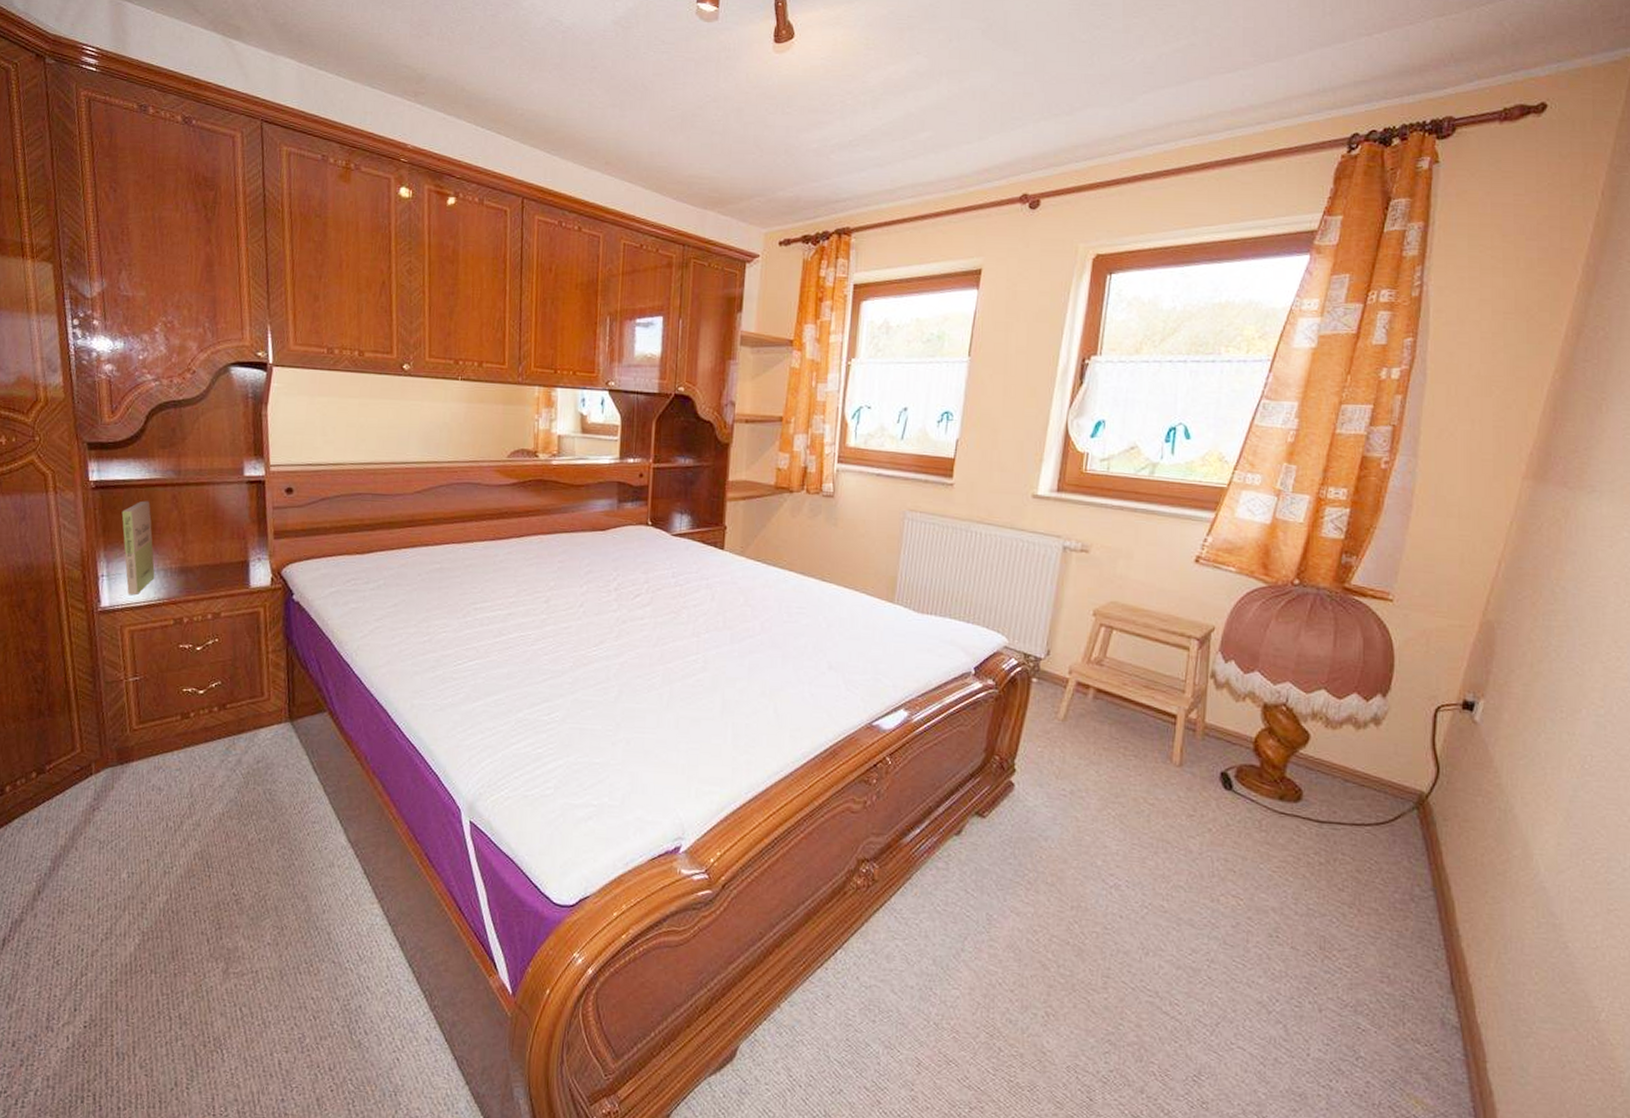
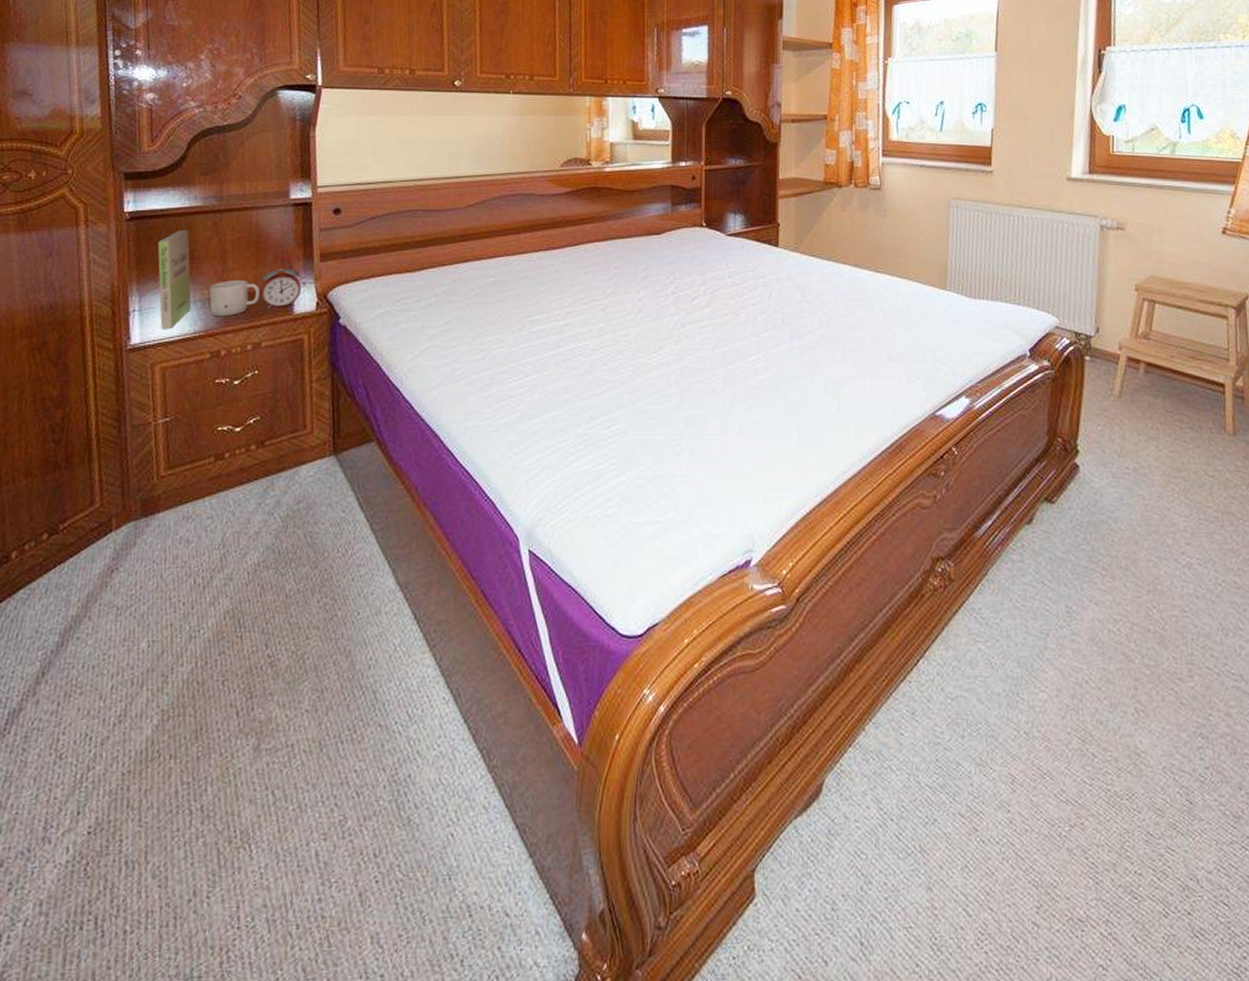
mug: none [171,552,218,587] -> present [209,280,260,317]
alarm clock: none [219,536,256,581] -> present [261,261,301,309]

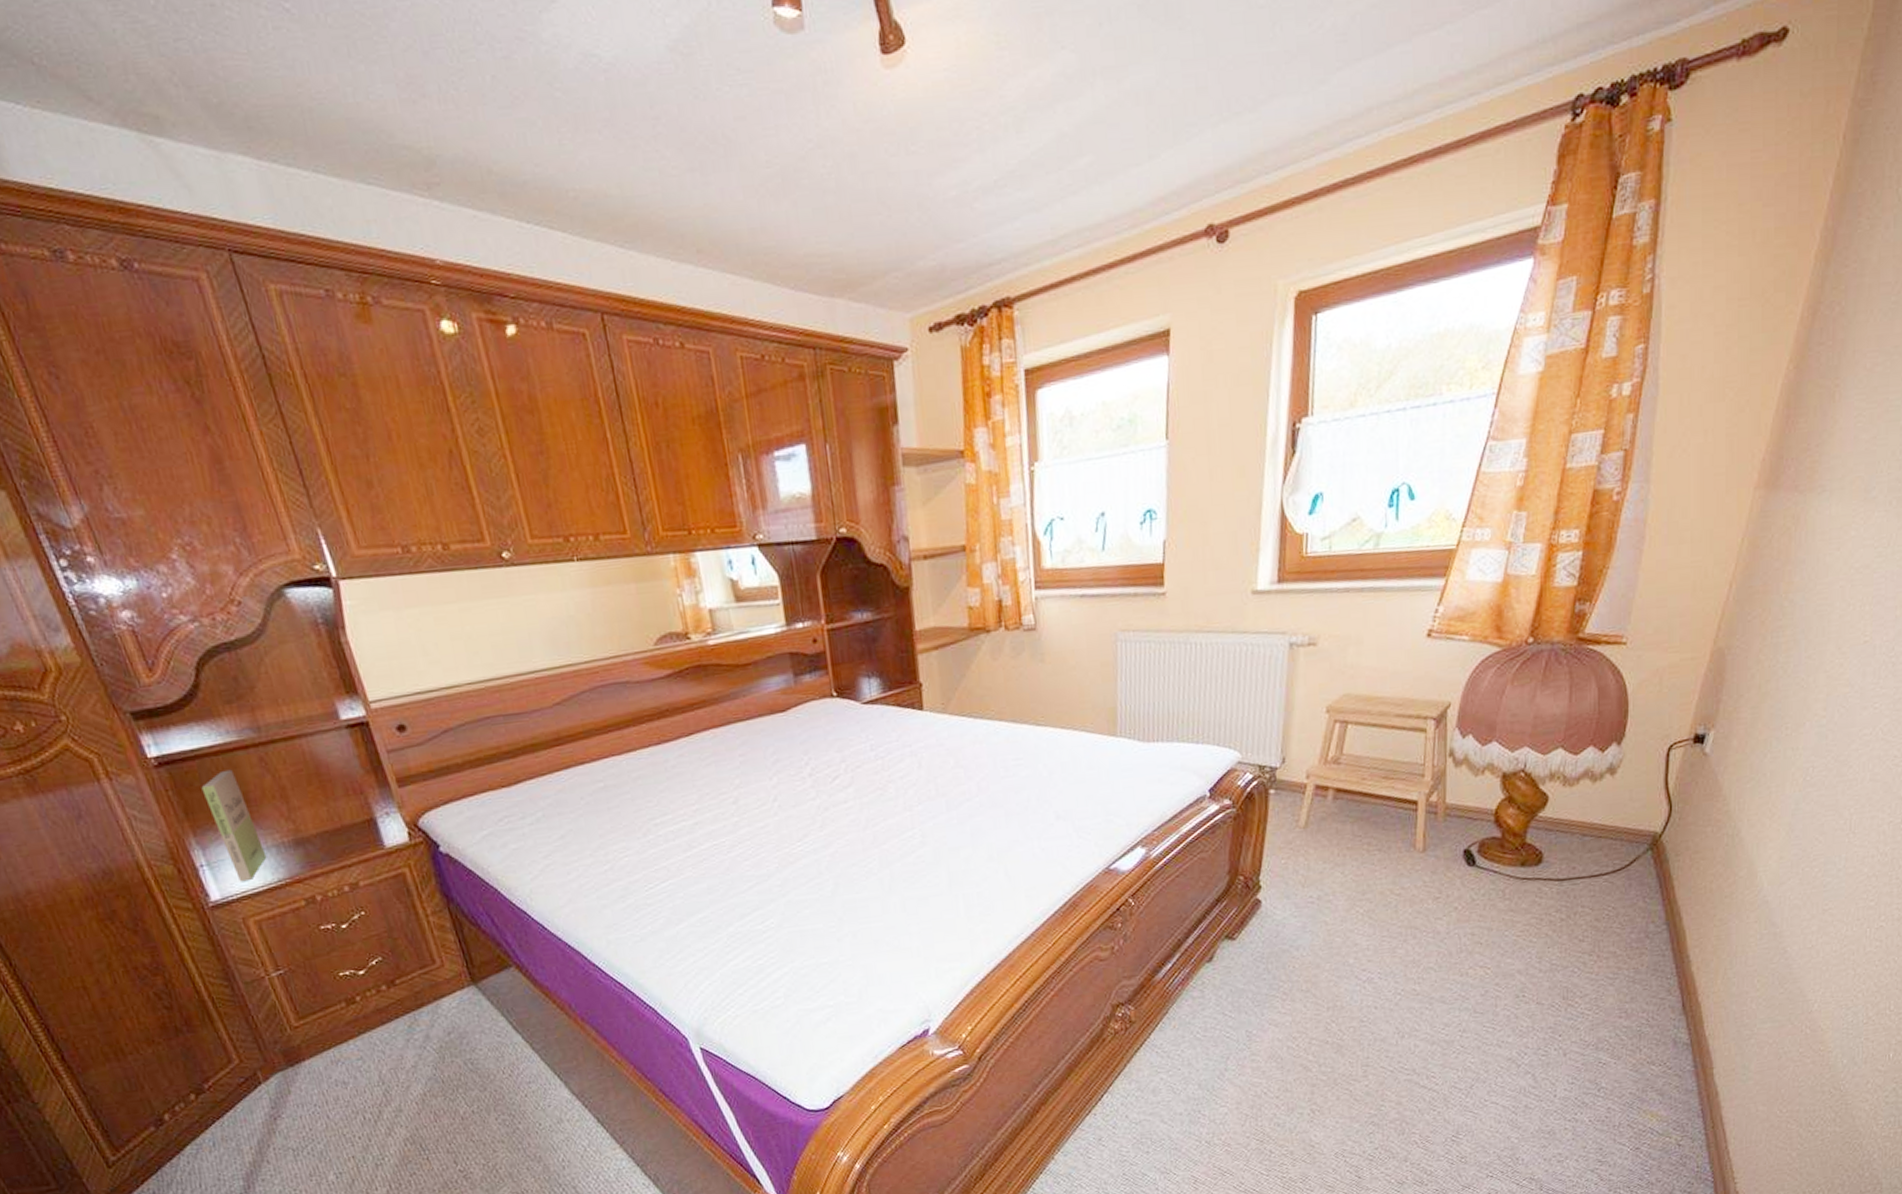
mug: present [209,280,260,317] -> none [279,818,341,862]
alarm clock: present [261,261,301,309] -> none [336,792,386,846]

